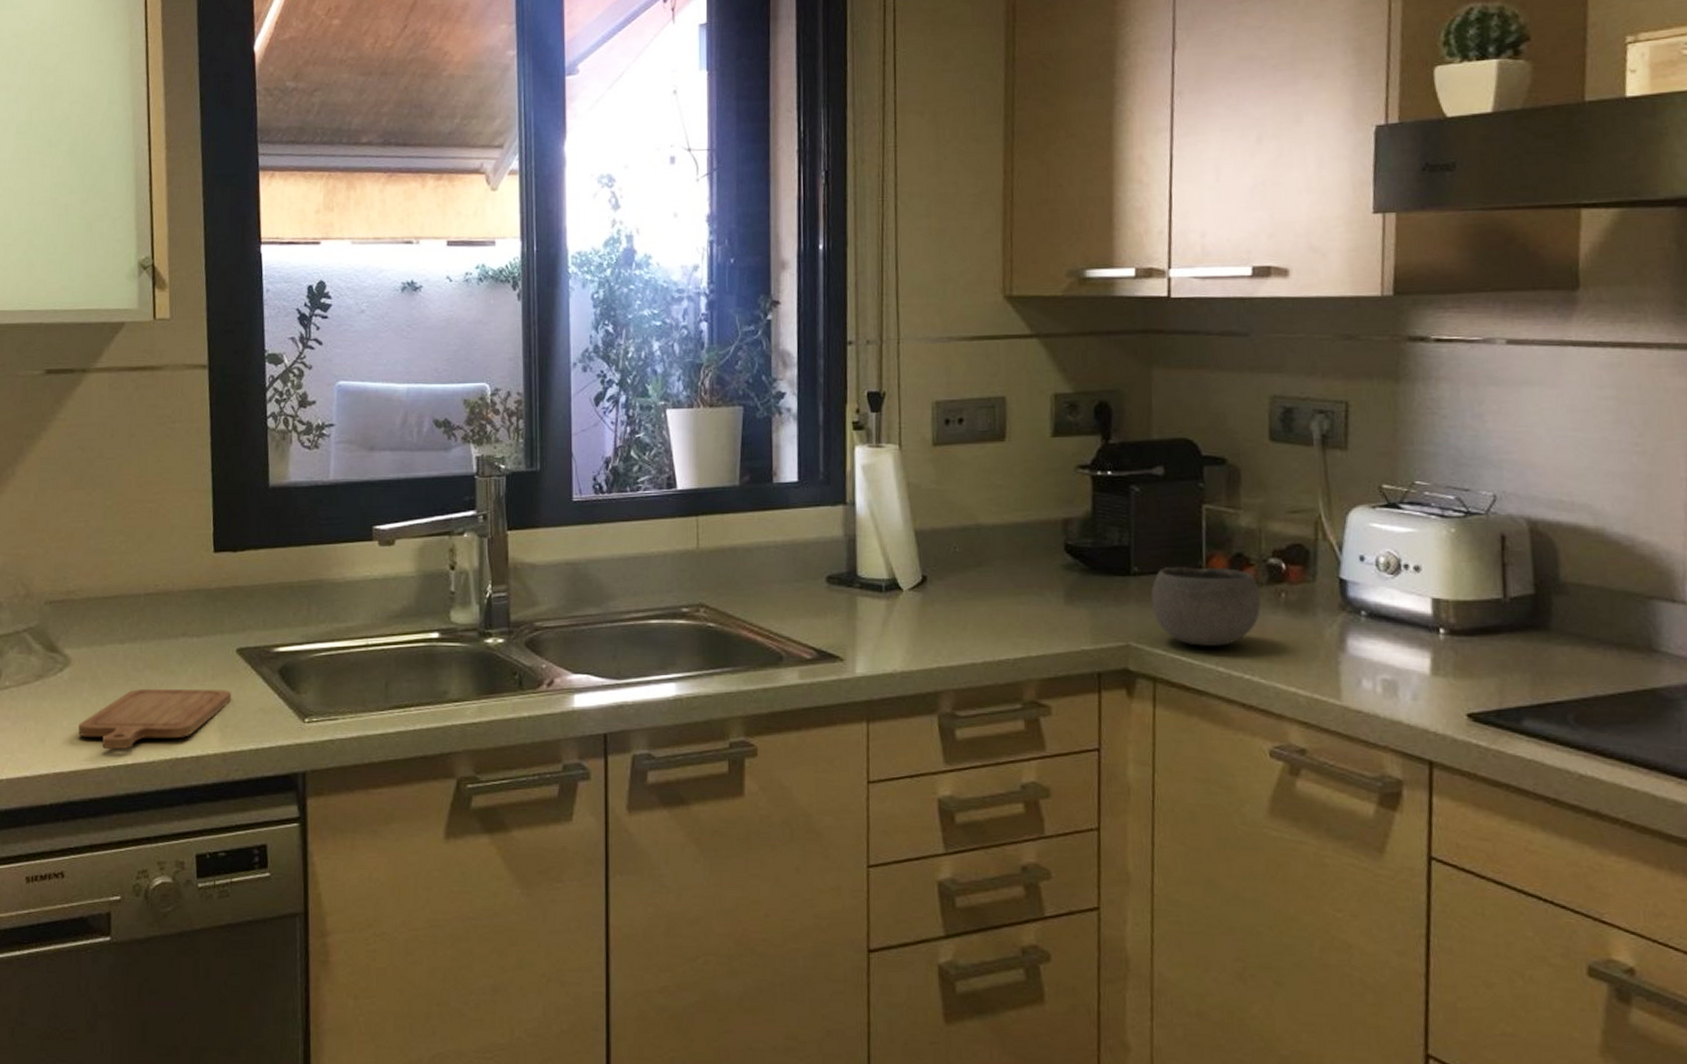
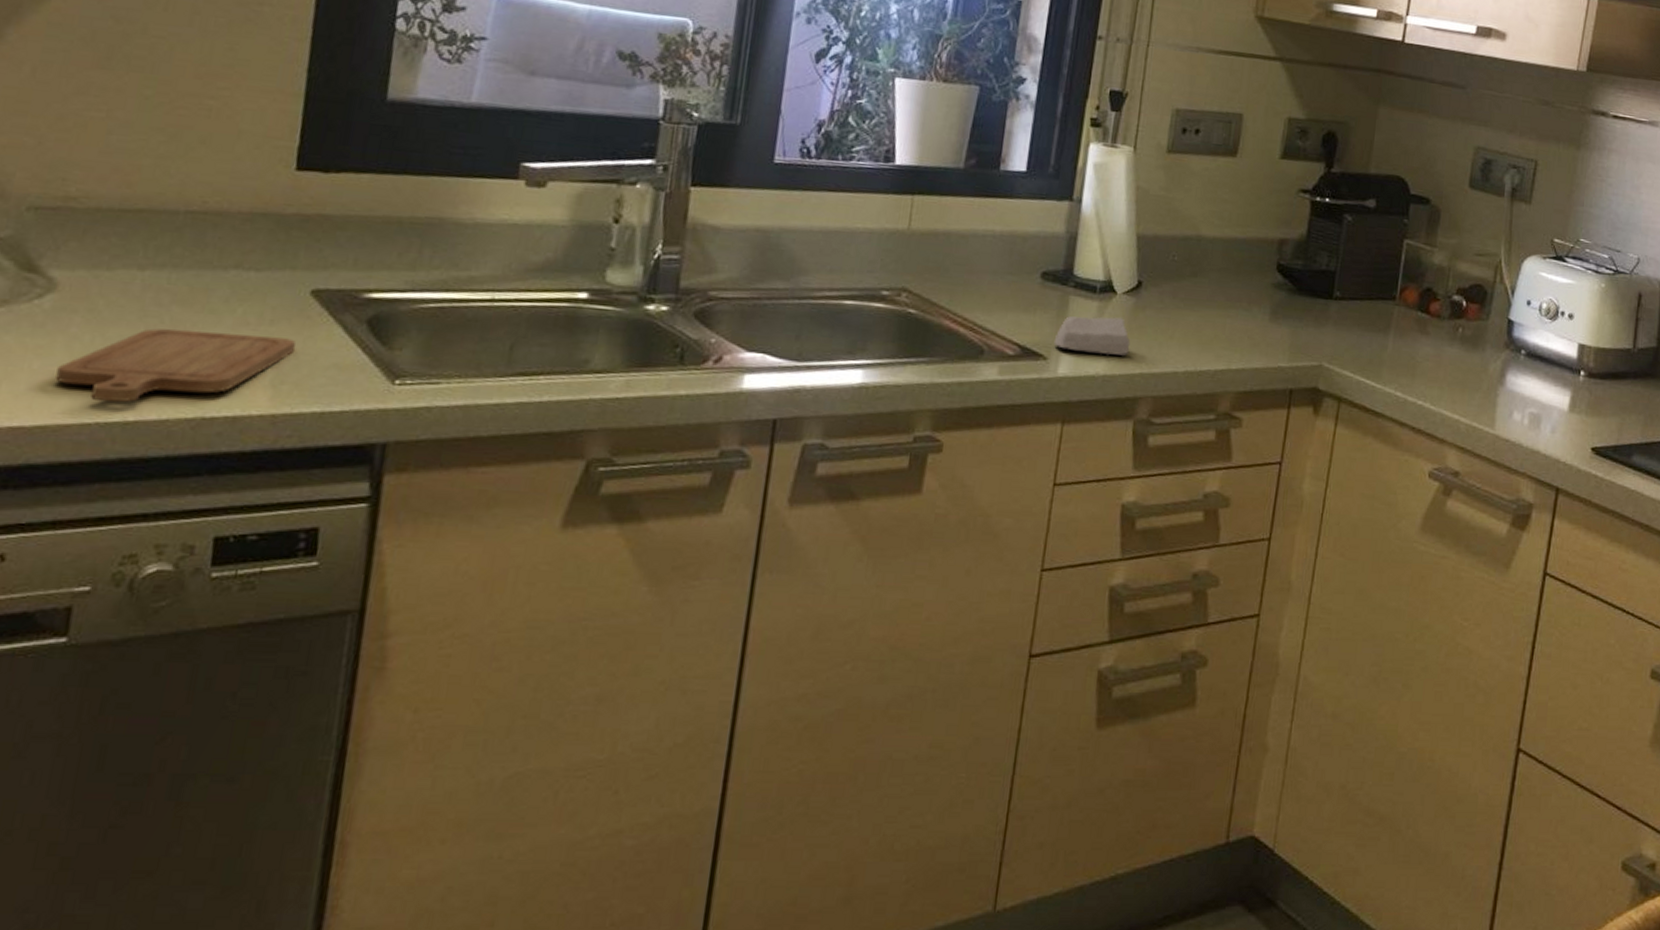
soap bar: none [847,614,924,651] -> present [1053,316,1131,356]
bowl: present [1151,567,1261,648] -> none [1347,294,1442,374]

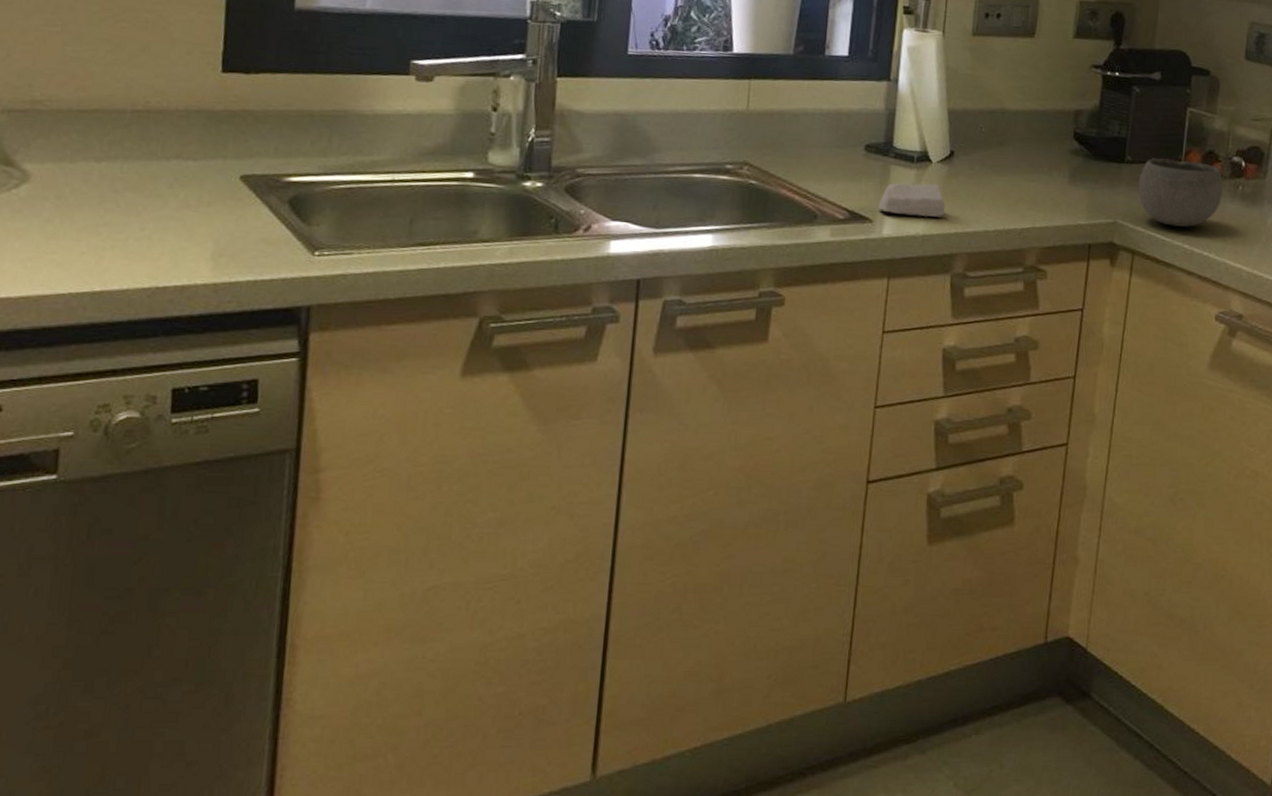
chopping board: present [55,328,297,403] -> none [34,212,231,276]
bowl: none [1347,294,1442,374] -> present [1138,158,1223,228]

